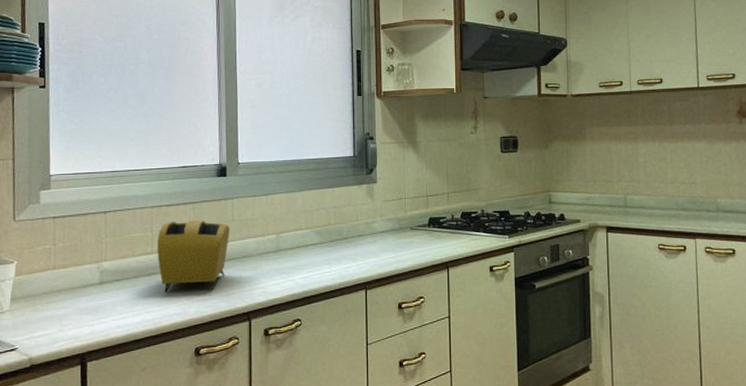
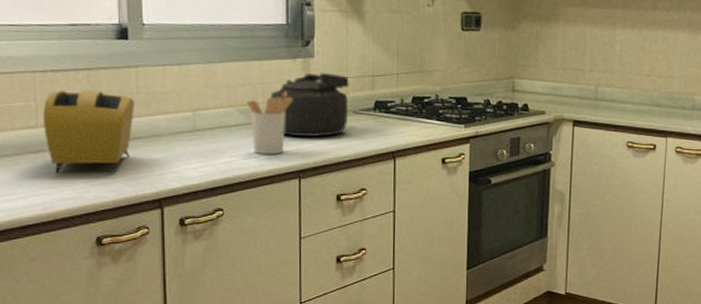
utensil holder: none [320,213,360,269] -> present [246,92,293,154]
kettle: none [340,196,407,252] -> present [270,72,349,137]

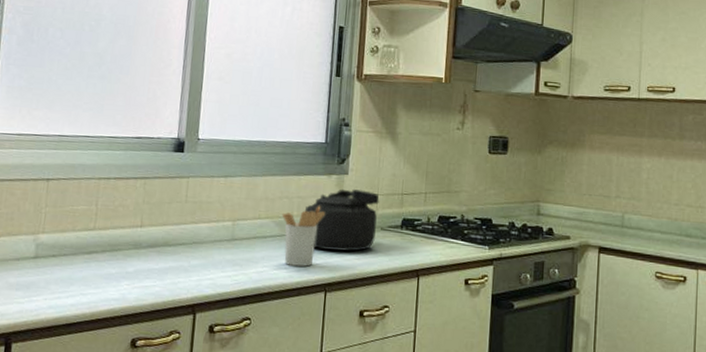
toaster: present [43,90,134,174] -> none [99,197,182,277]

